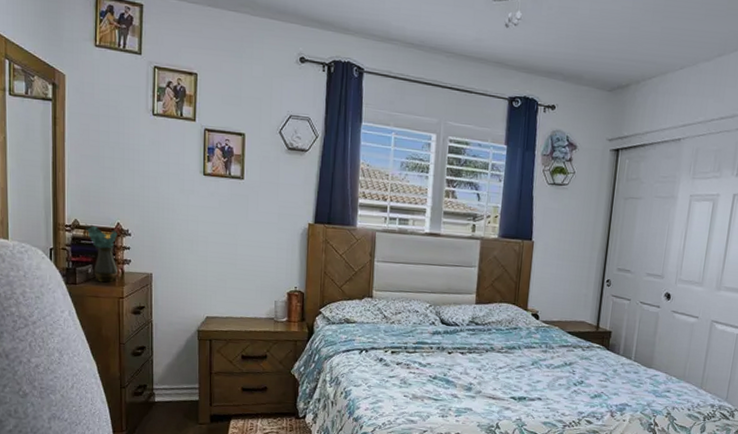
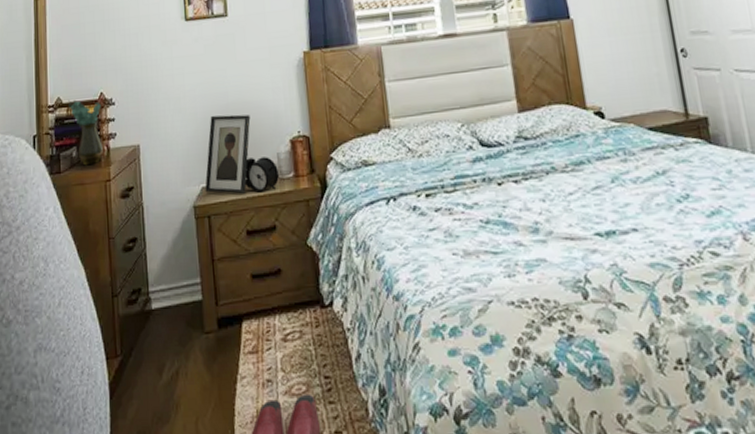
picture frame: none [209,261,255,328] -> present [205,114,251,195]
alarm clock: none [245,301,274,329] -> present [245,157,279,193]

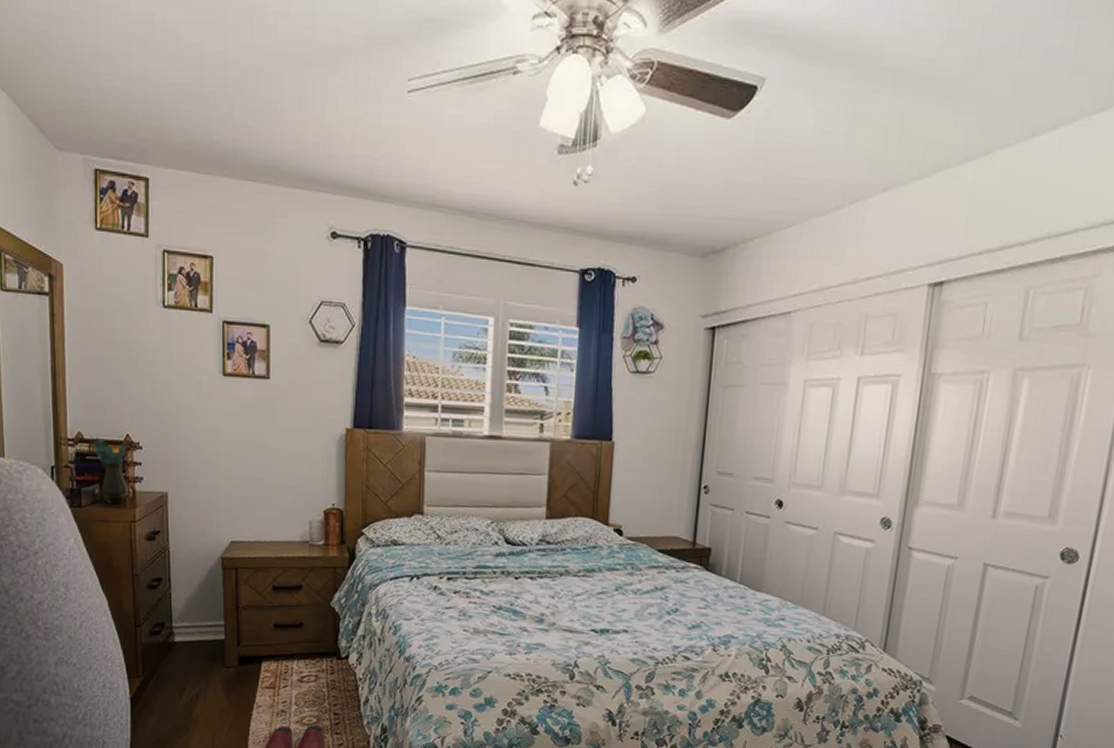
picture frame: present [205,114,251,195] -> none [234,475,286,553]
alarm clock: present [245,157,279,193] -> none [275,521,309,554]

